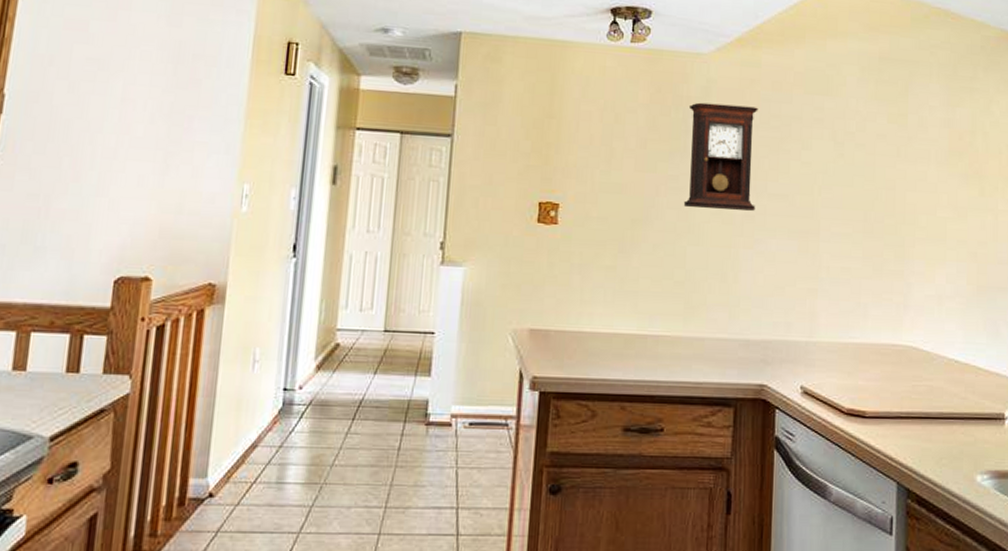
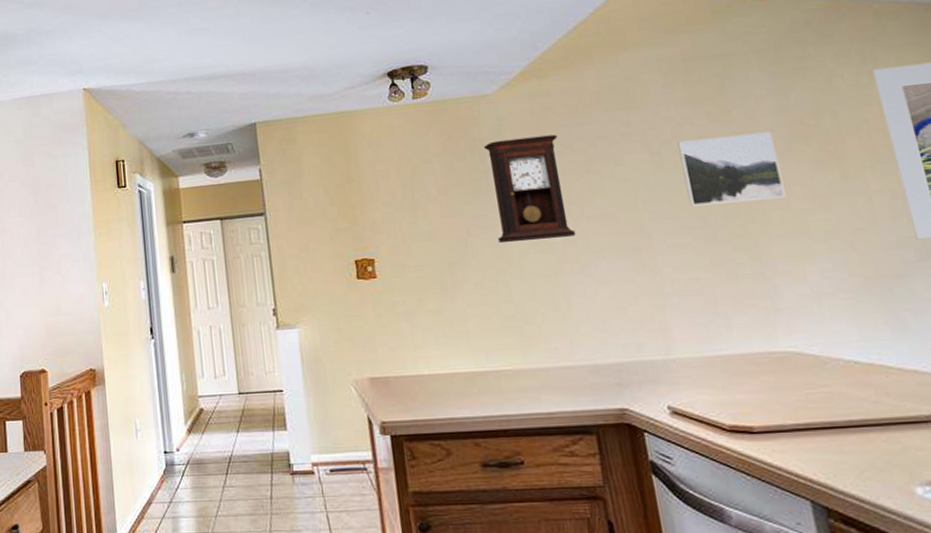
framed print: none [857,136,936,205] -> present [677,131,786,206]

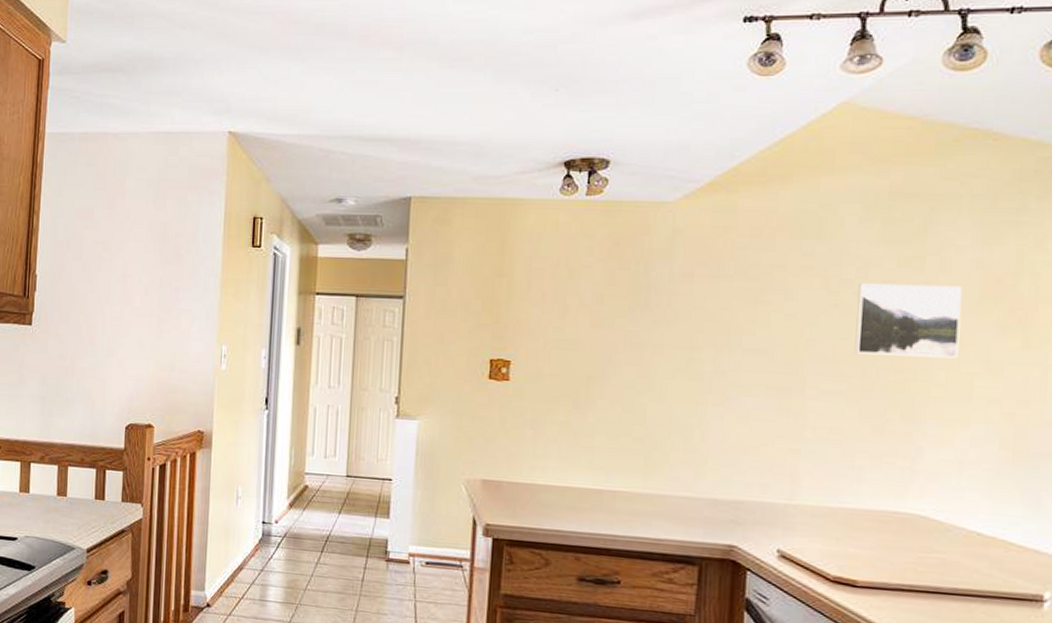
pendulum clock: present [484,134,576,244] -> none [644,254,733,367]

